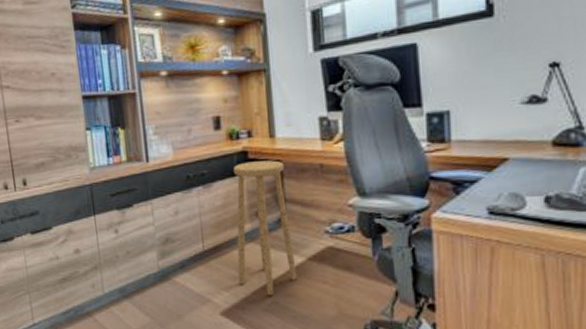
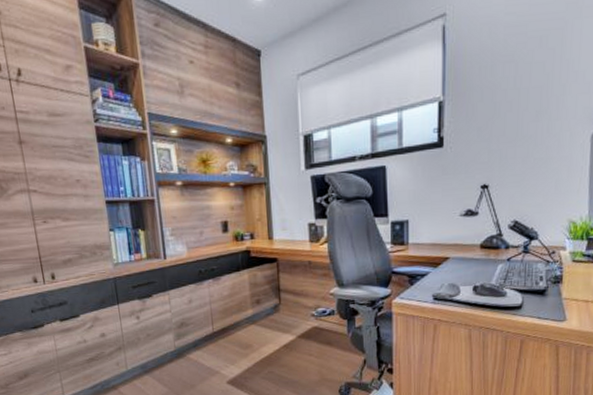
stool: present [233,160,297,296] -> none [238,258,289,367]

